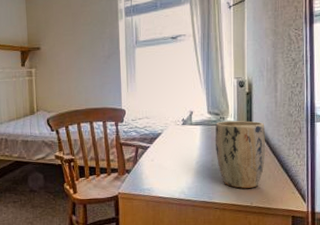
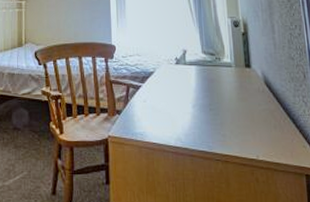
plant pot: present [215,121,265,189] -> none [211,62,269,138]

